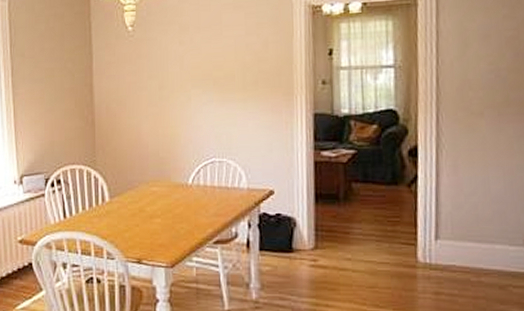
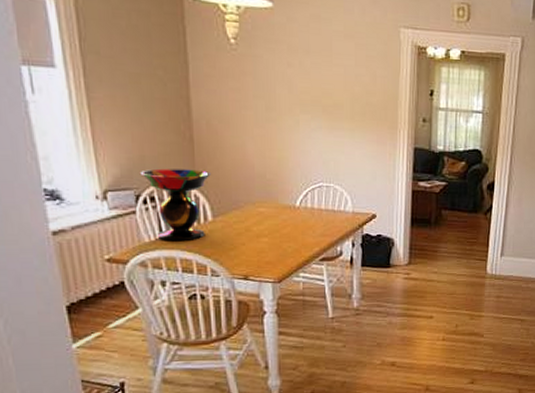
decorative bowl: none [49,151,110,223] -> present [139,168,212,242]

